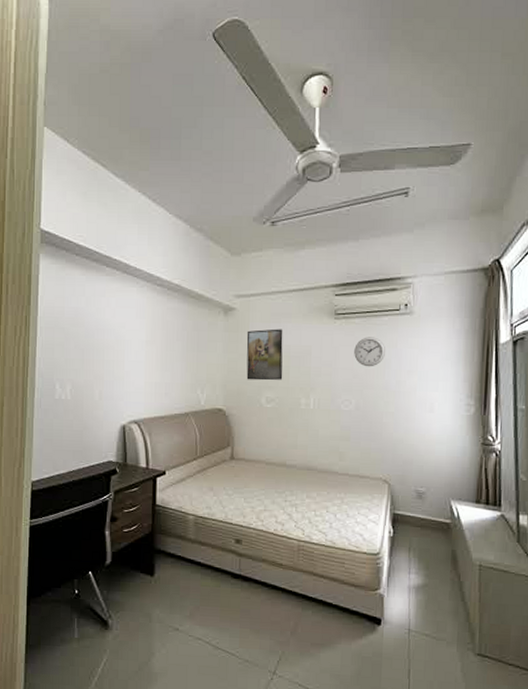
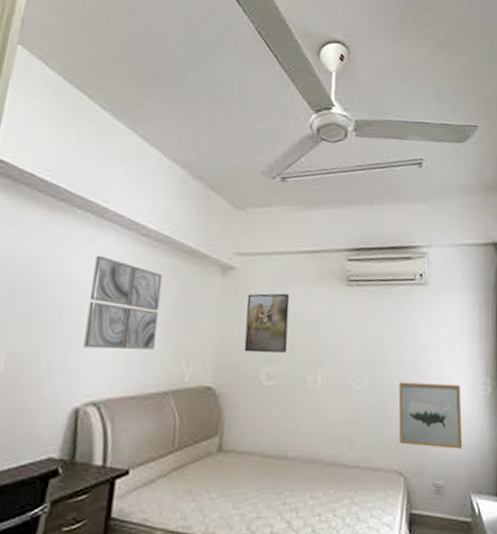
wall art: none [123,304,177,380] -> present [83,255,163,350]
wall clock: present [354,337,385,367] -> none [367,307,400,341]
wall art: none [383,403,444,462] -> present [398,382,463,449]

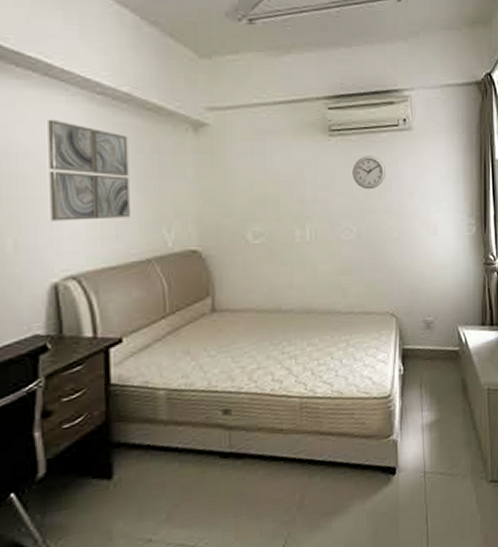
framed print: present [244,293,290,353] -> none [224,148,272,212]
wall clock: none [367,307,400,341] -> present [352,156,385,190]
wall art: present [398,382,463,449] -> none [387,227,450,288]

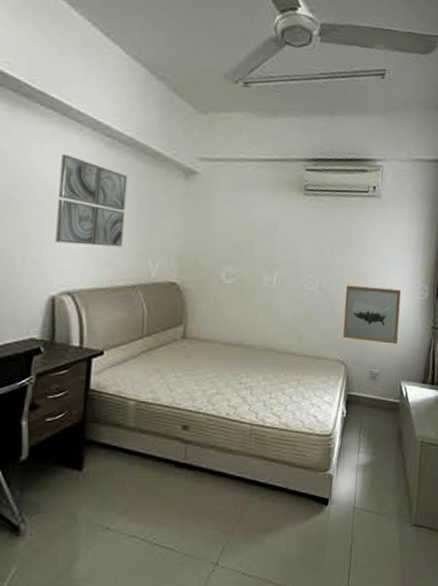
wall clock: present [352,156,385,190] -> none [321,216,352,248]
wall art: none [387,227,450,288] -> present [343,285,401,344]

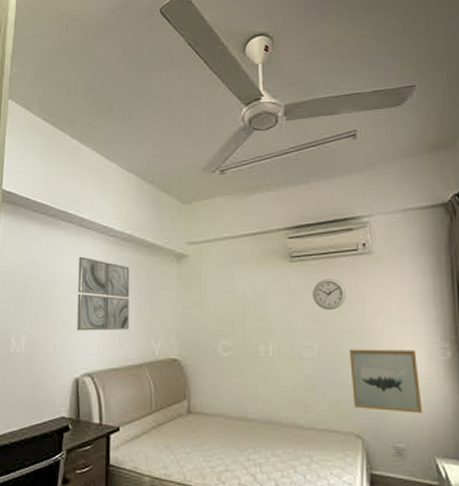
wall clock: none [321,216,352,248] -> present [313,279,346,311]

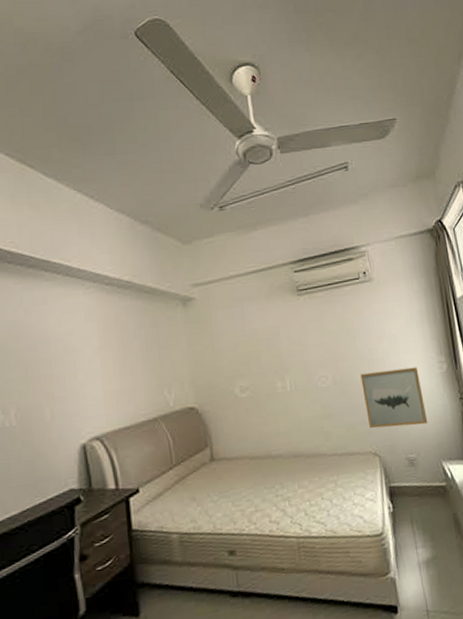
wall art: present [77,256,130,331] -> none [70,309,138,393]
wall clock: present [313,279,346,311] -> none [322,308,353,340]

